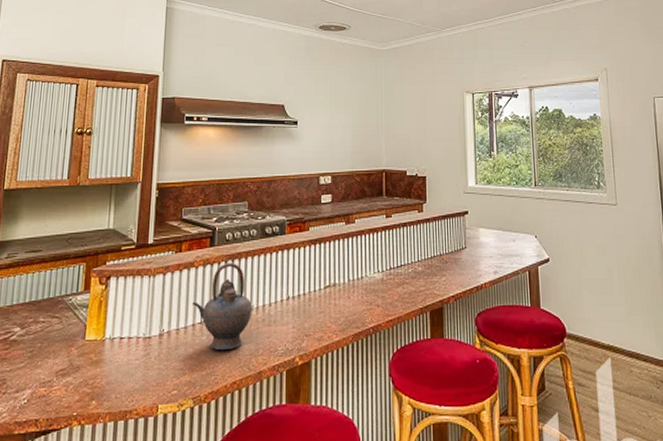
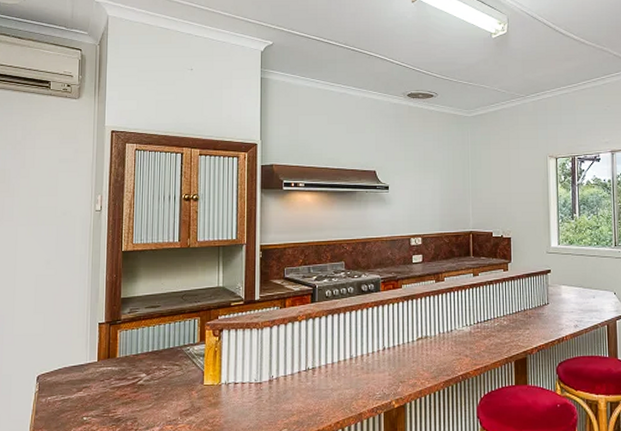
teapot: present [191,263,253,350] -> none [297,317,352,394]

